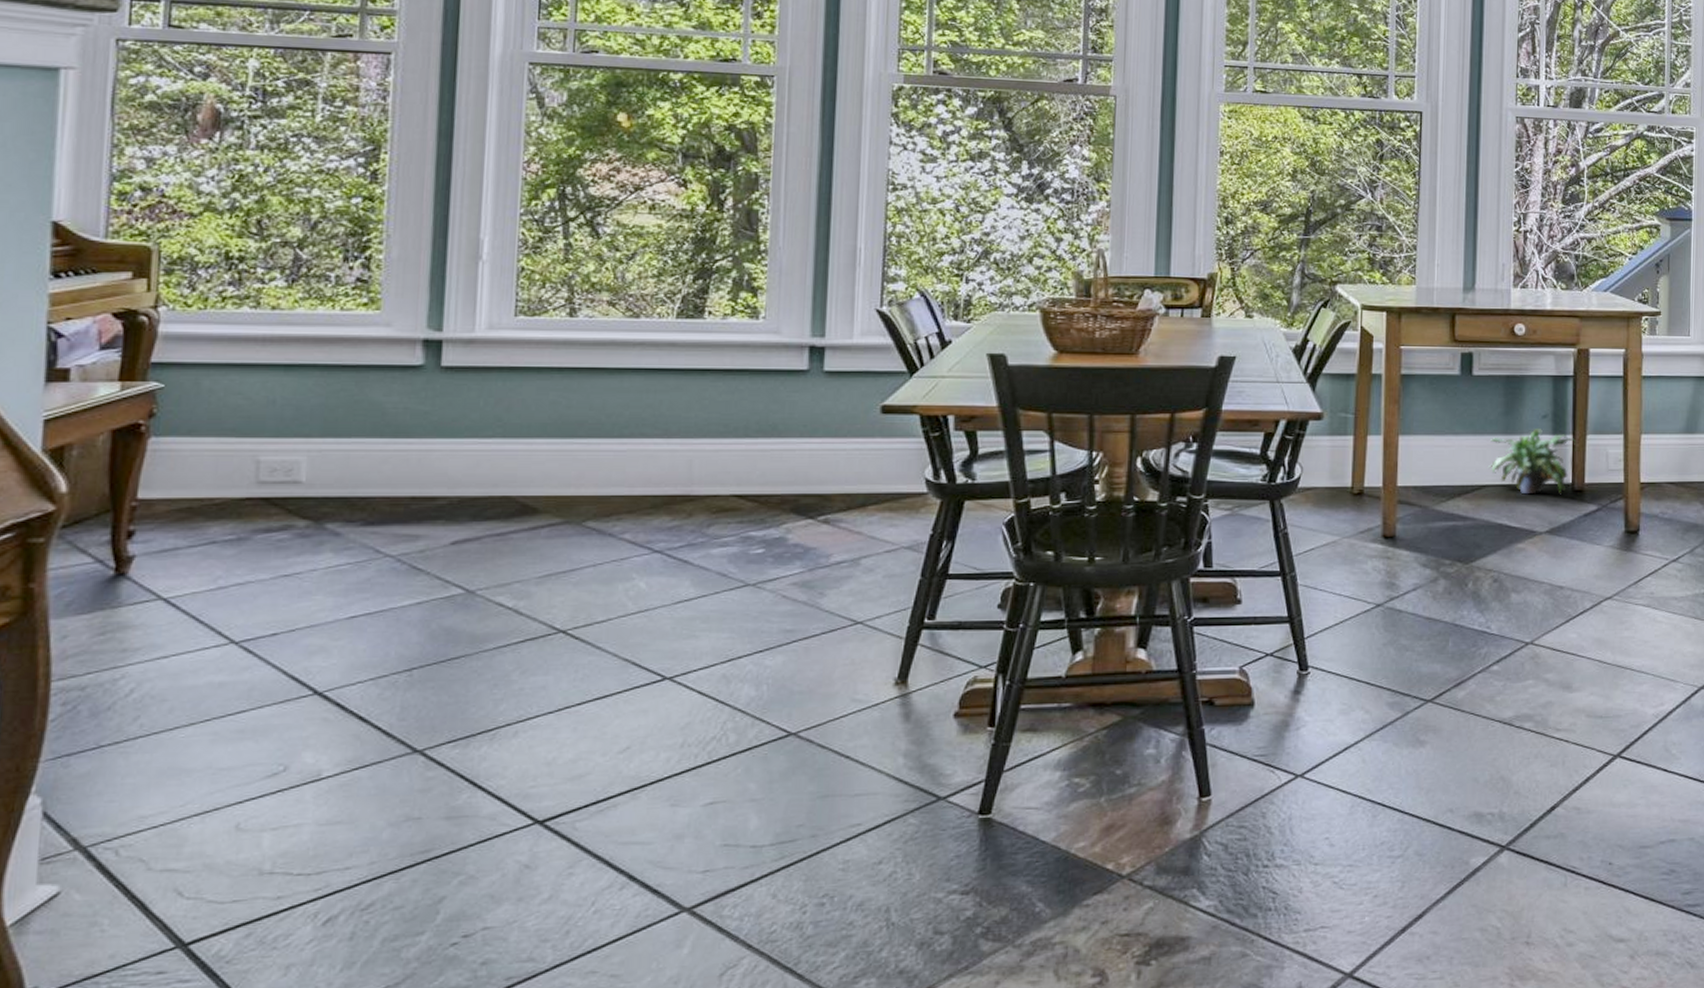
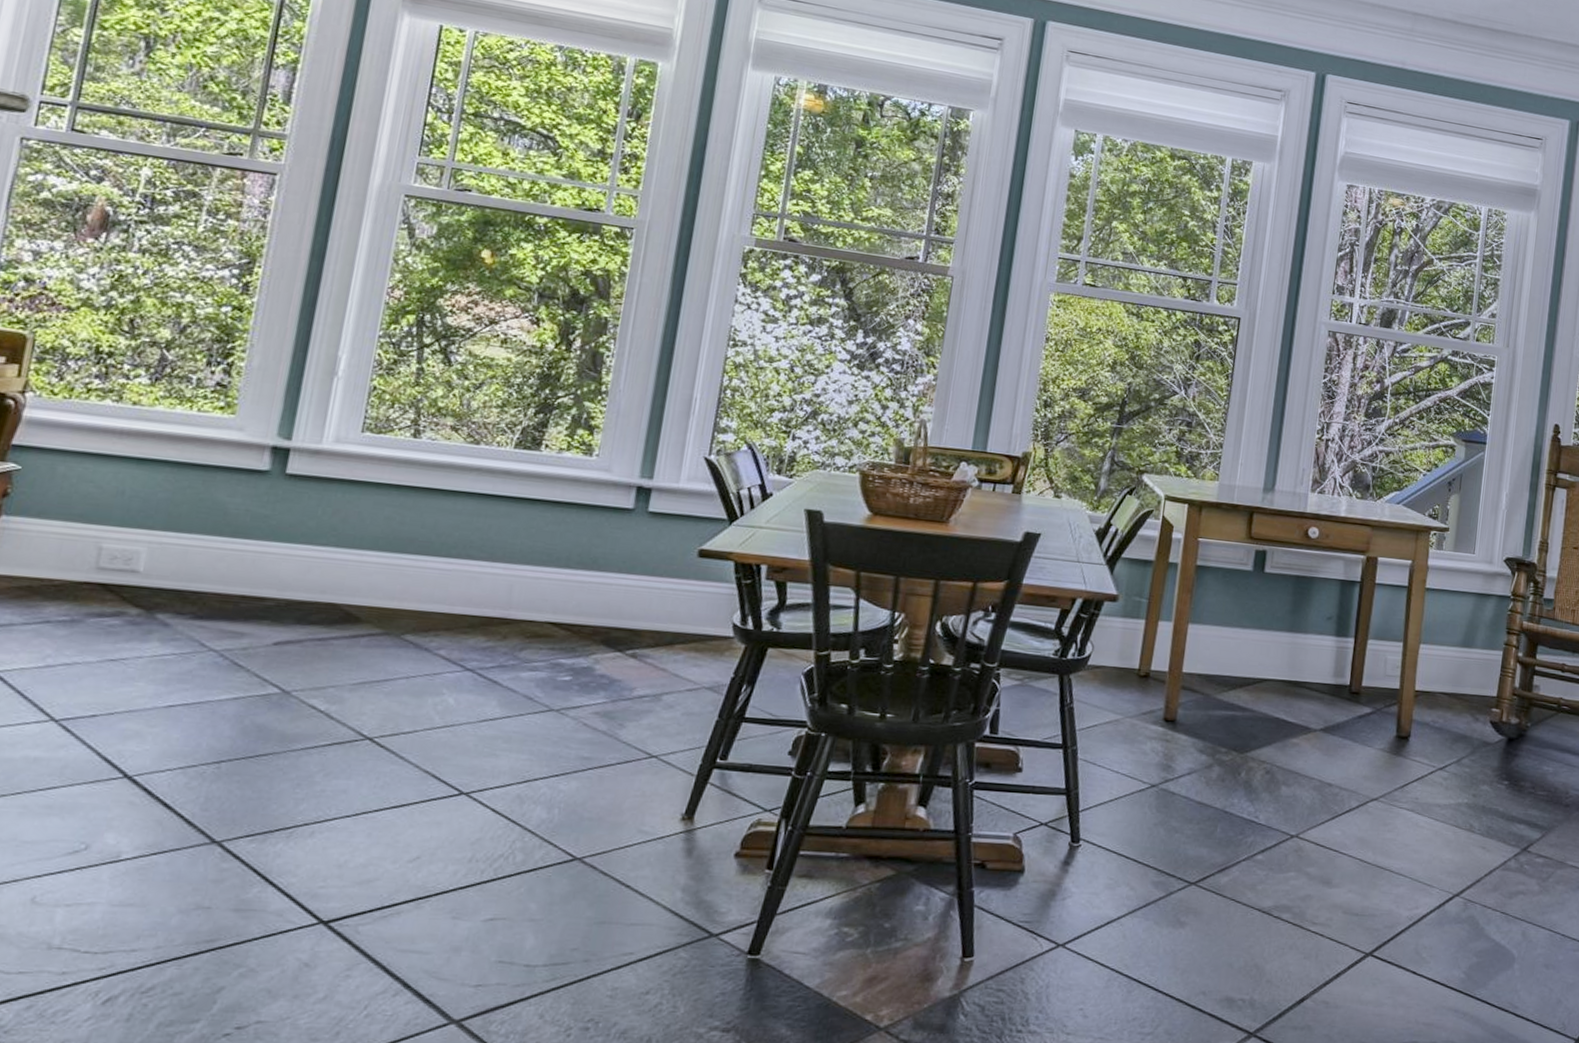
potted plant: present [1487,427,1577,493] -> none [1270,628,1358,693]

